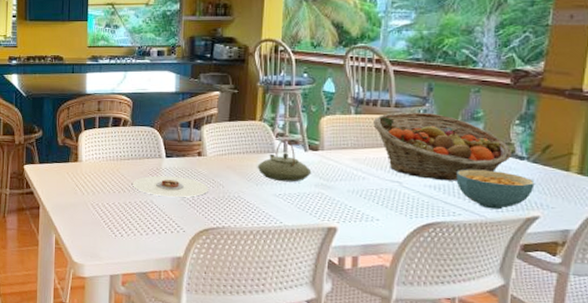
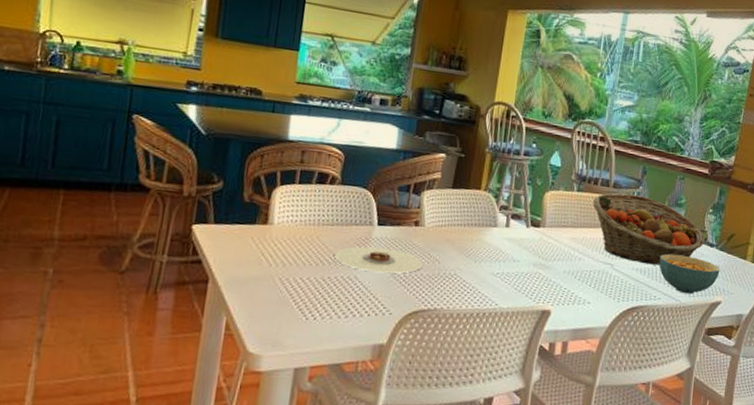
teapot: present [257,139,312,182] -> none [477,213,532,261]

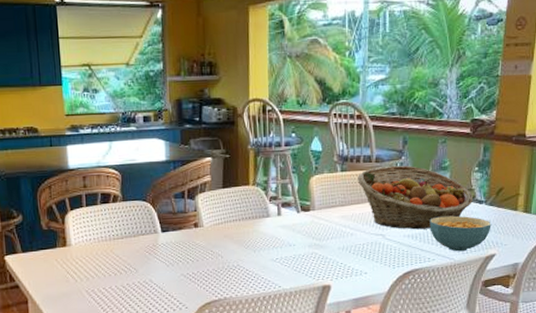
plate: present [334,246,423,274] -> none [129,251,208,274]

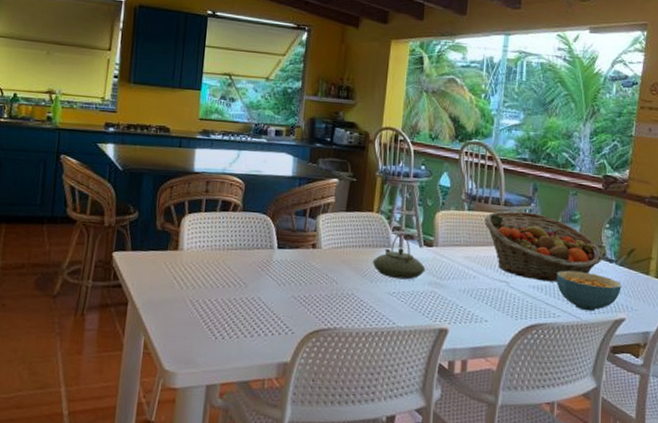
teapot: none [253,202,305,246] -> present [372,233,426,280]

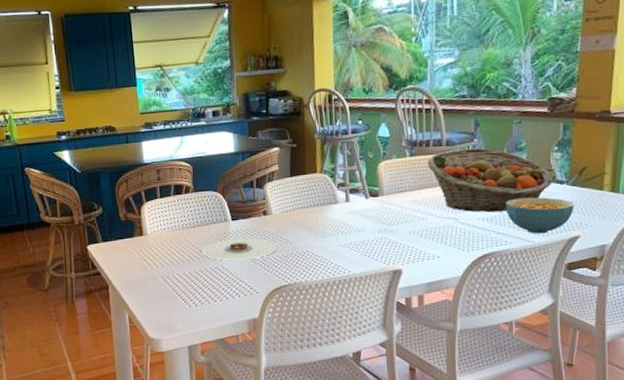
plate: none [239,269,321,295] -> present [201,238,277,261]
teapot: present [372,233,426,280] -> none [322,188,374,232]

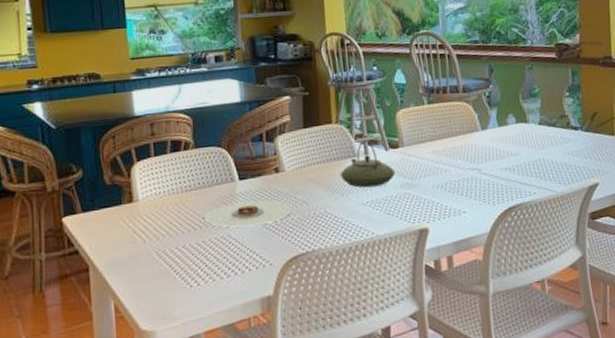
teapot: none [322,188,374,232] -> present [340,140,396,188]
fruit basket: present [427,148,554,213] -> none [446,94,569,162]
cereal bowl: present [506,197,574,234] -> none [525,144,591,183]

